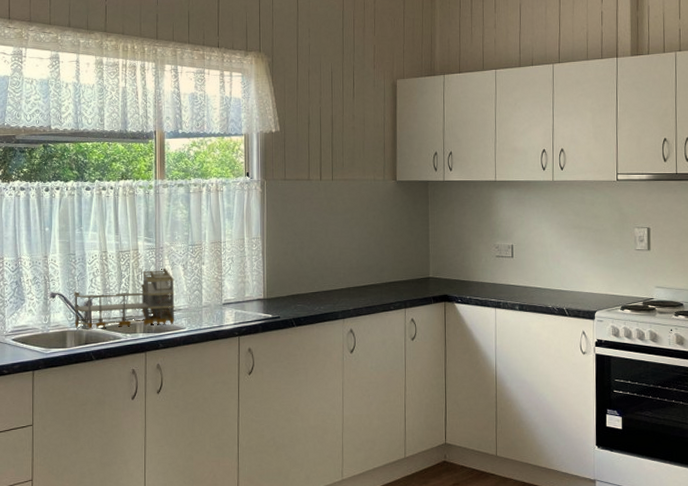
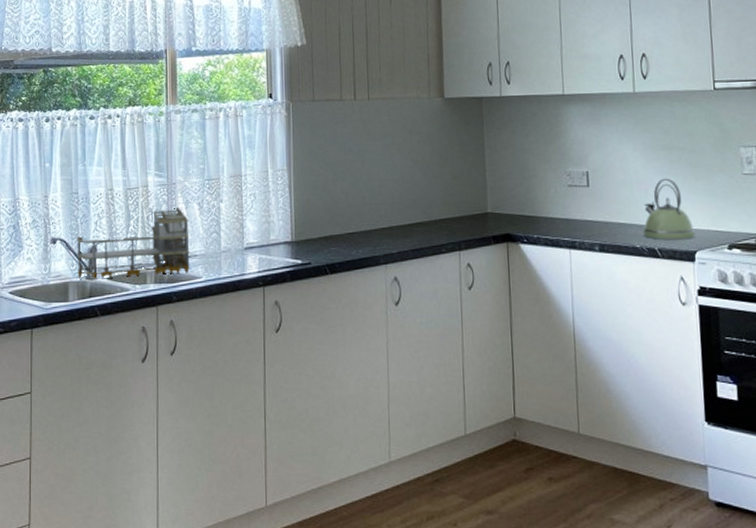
kettle: none [554,251,597,302] -> present [642,178,697,241]

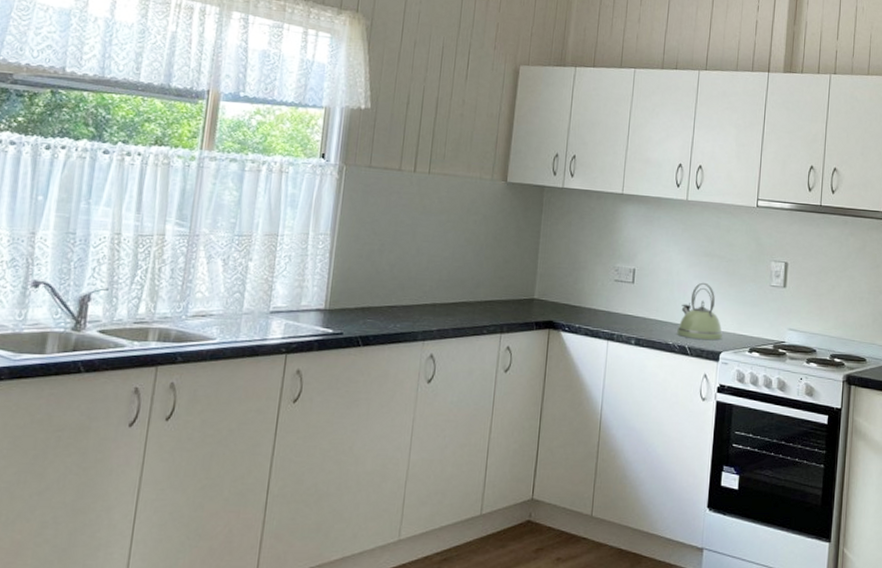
dish rack: present [76,208,190,279] -> none [60,260,210,333]

